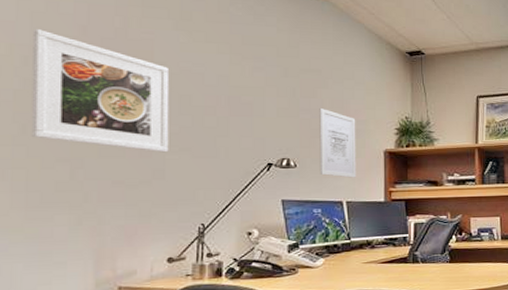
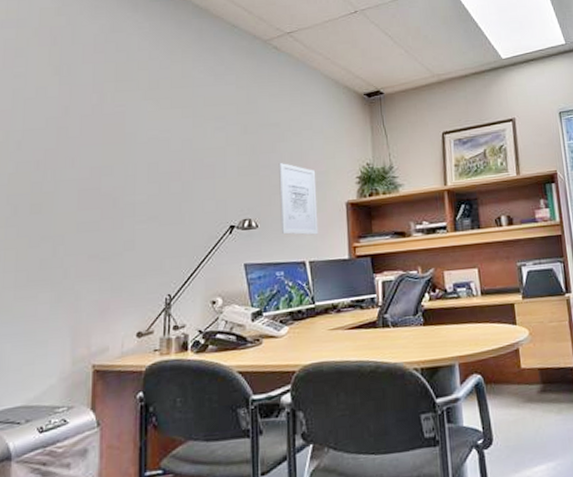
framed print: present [30,29,170,153] -> none [21,114,139,223]

